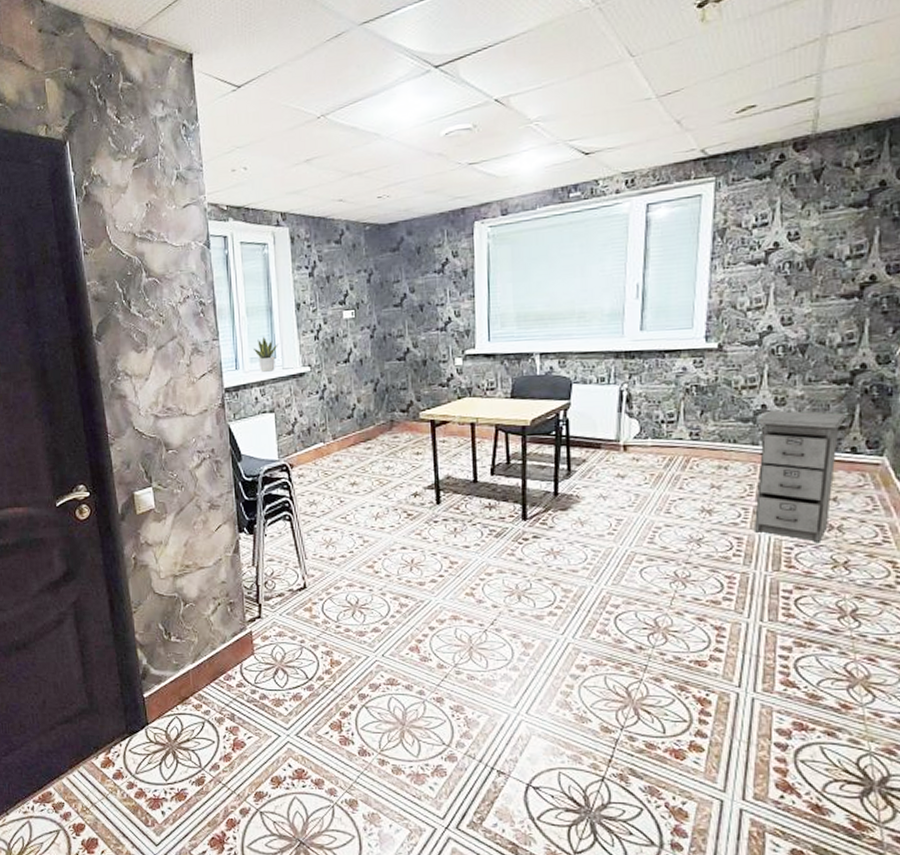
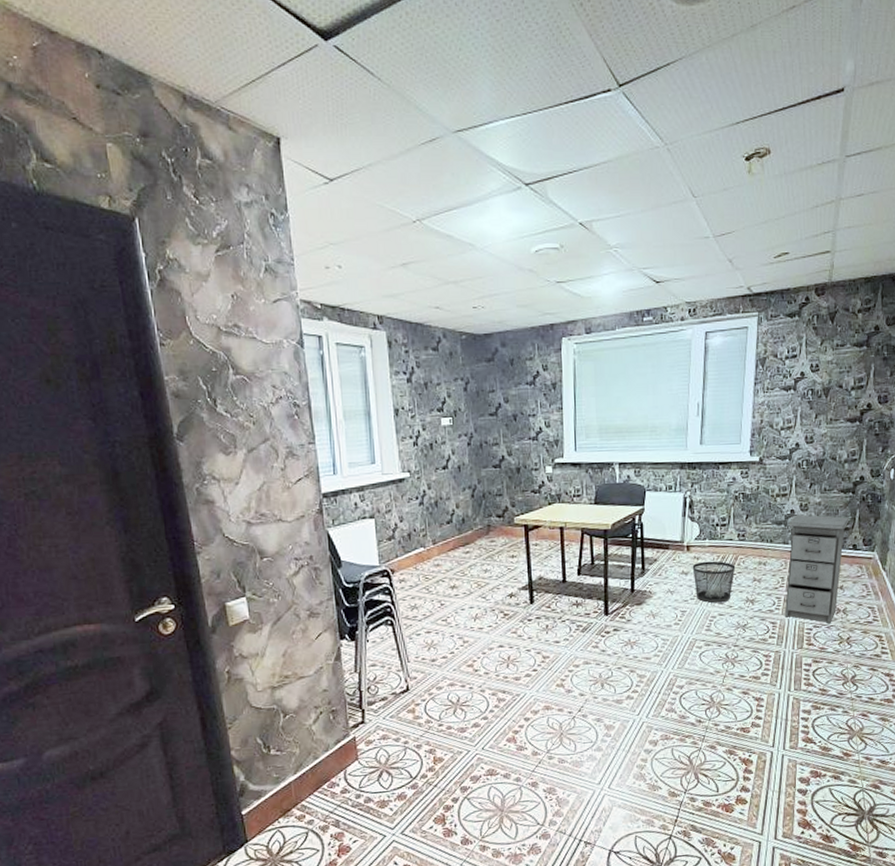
potted plant: present [254,336,278,372] -> none [352,441,377,477]
waste bin: none [630,463,687,512] -> present [692,561,736,603]

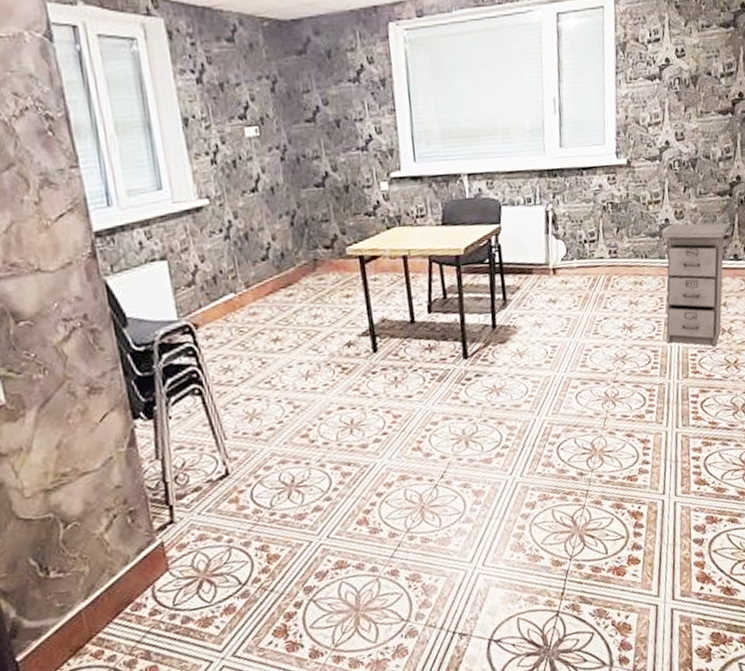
waste bin: present [692,561,736,603] -> none [560,284,609,334]

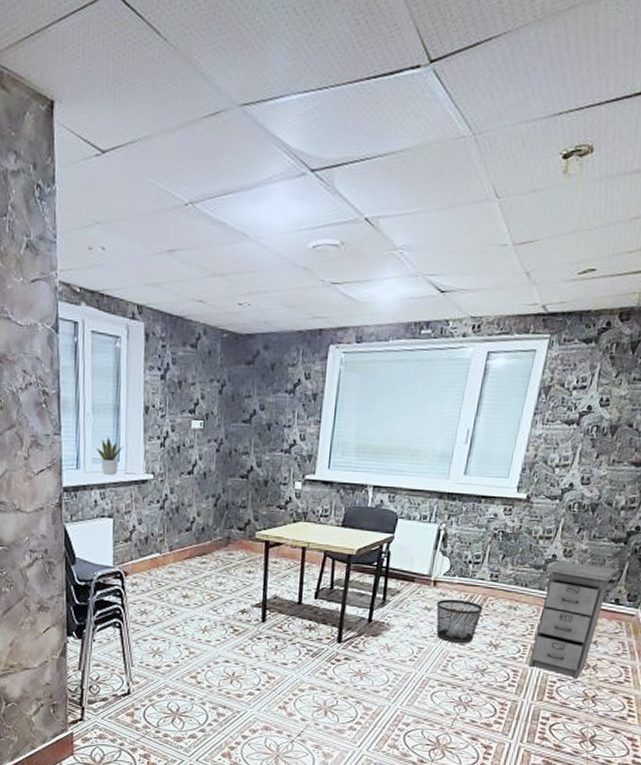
potted plant: none [130,161,164,208] -> present [97,436,123,475]
waste bin: none [560,284,609,334] -> present [436,599,483,644]

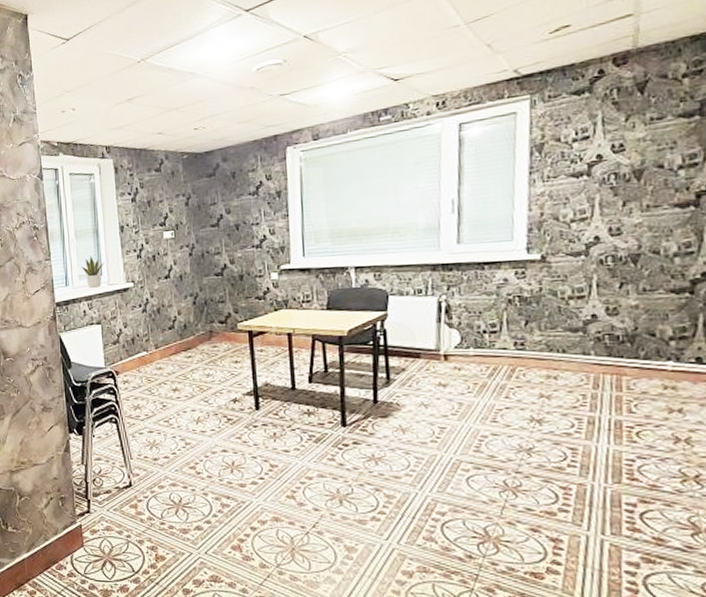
waste bin: present [436,599,483,644] -> none [452,372,513,421]
file cabinet: present [528,560,617,679] -> none [589,320,688,456]

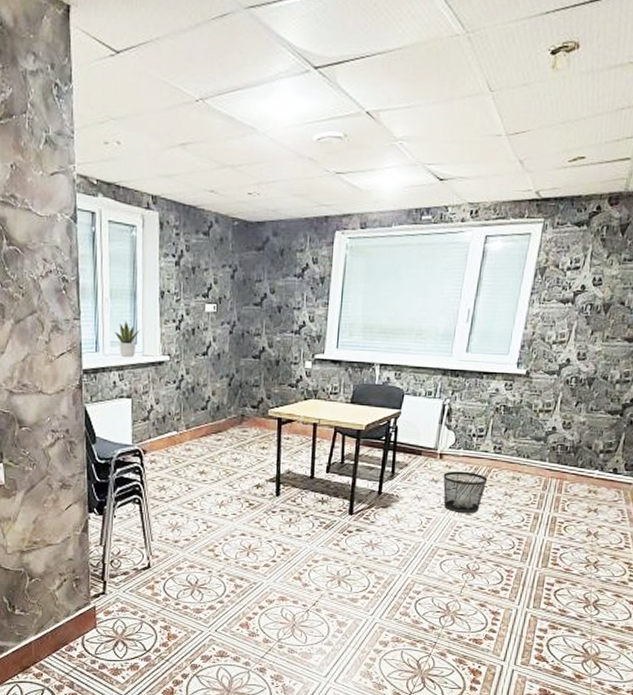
waste bin: none [452,372,513,421] -> present [443,471,488,514]

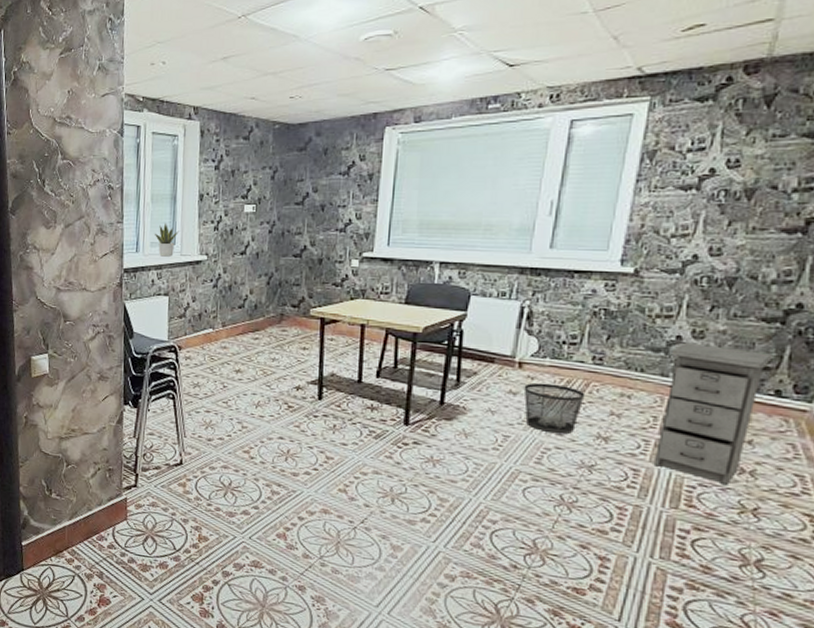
file cabinet: none [532,432,614,546] -> present [653,342,773,486]

